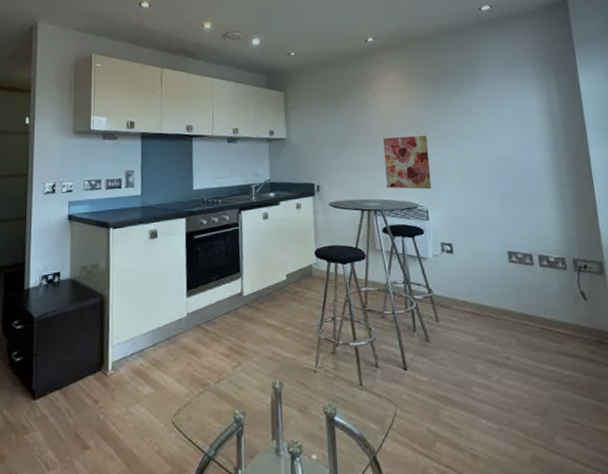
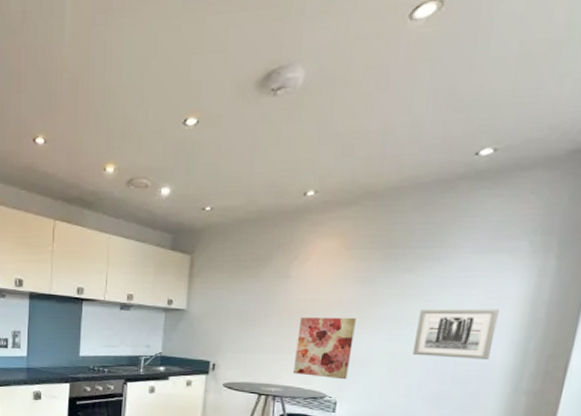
wall art: none [472,120,534,163] -> present [412,308,499,359]

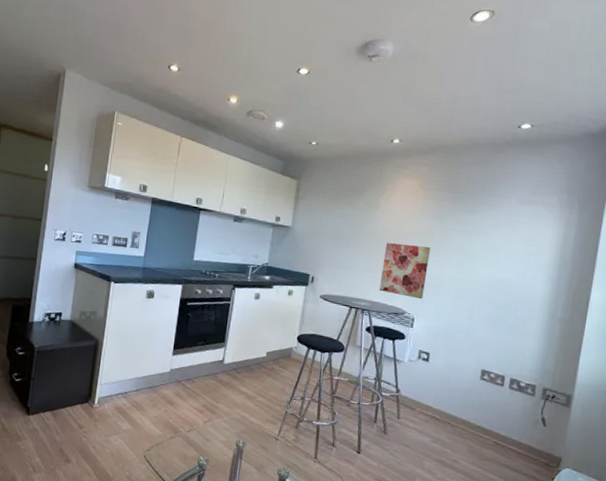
wall art: present [412,308,499,359] -> none [474,244,538,290]

